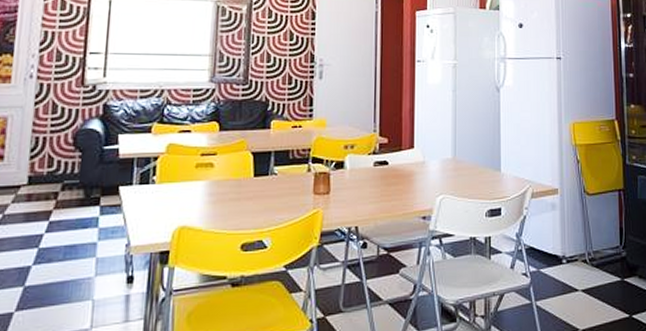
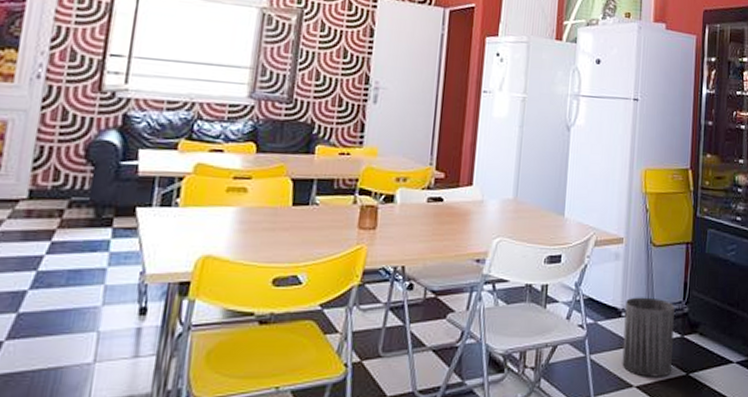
trash can: none [565,244,614,321] -> present [622,297,675,377]

